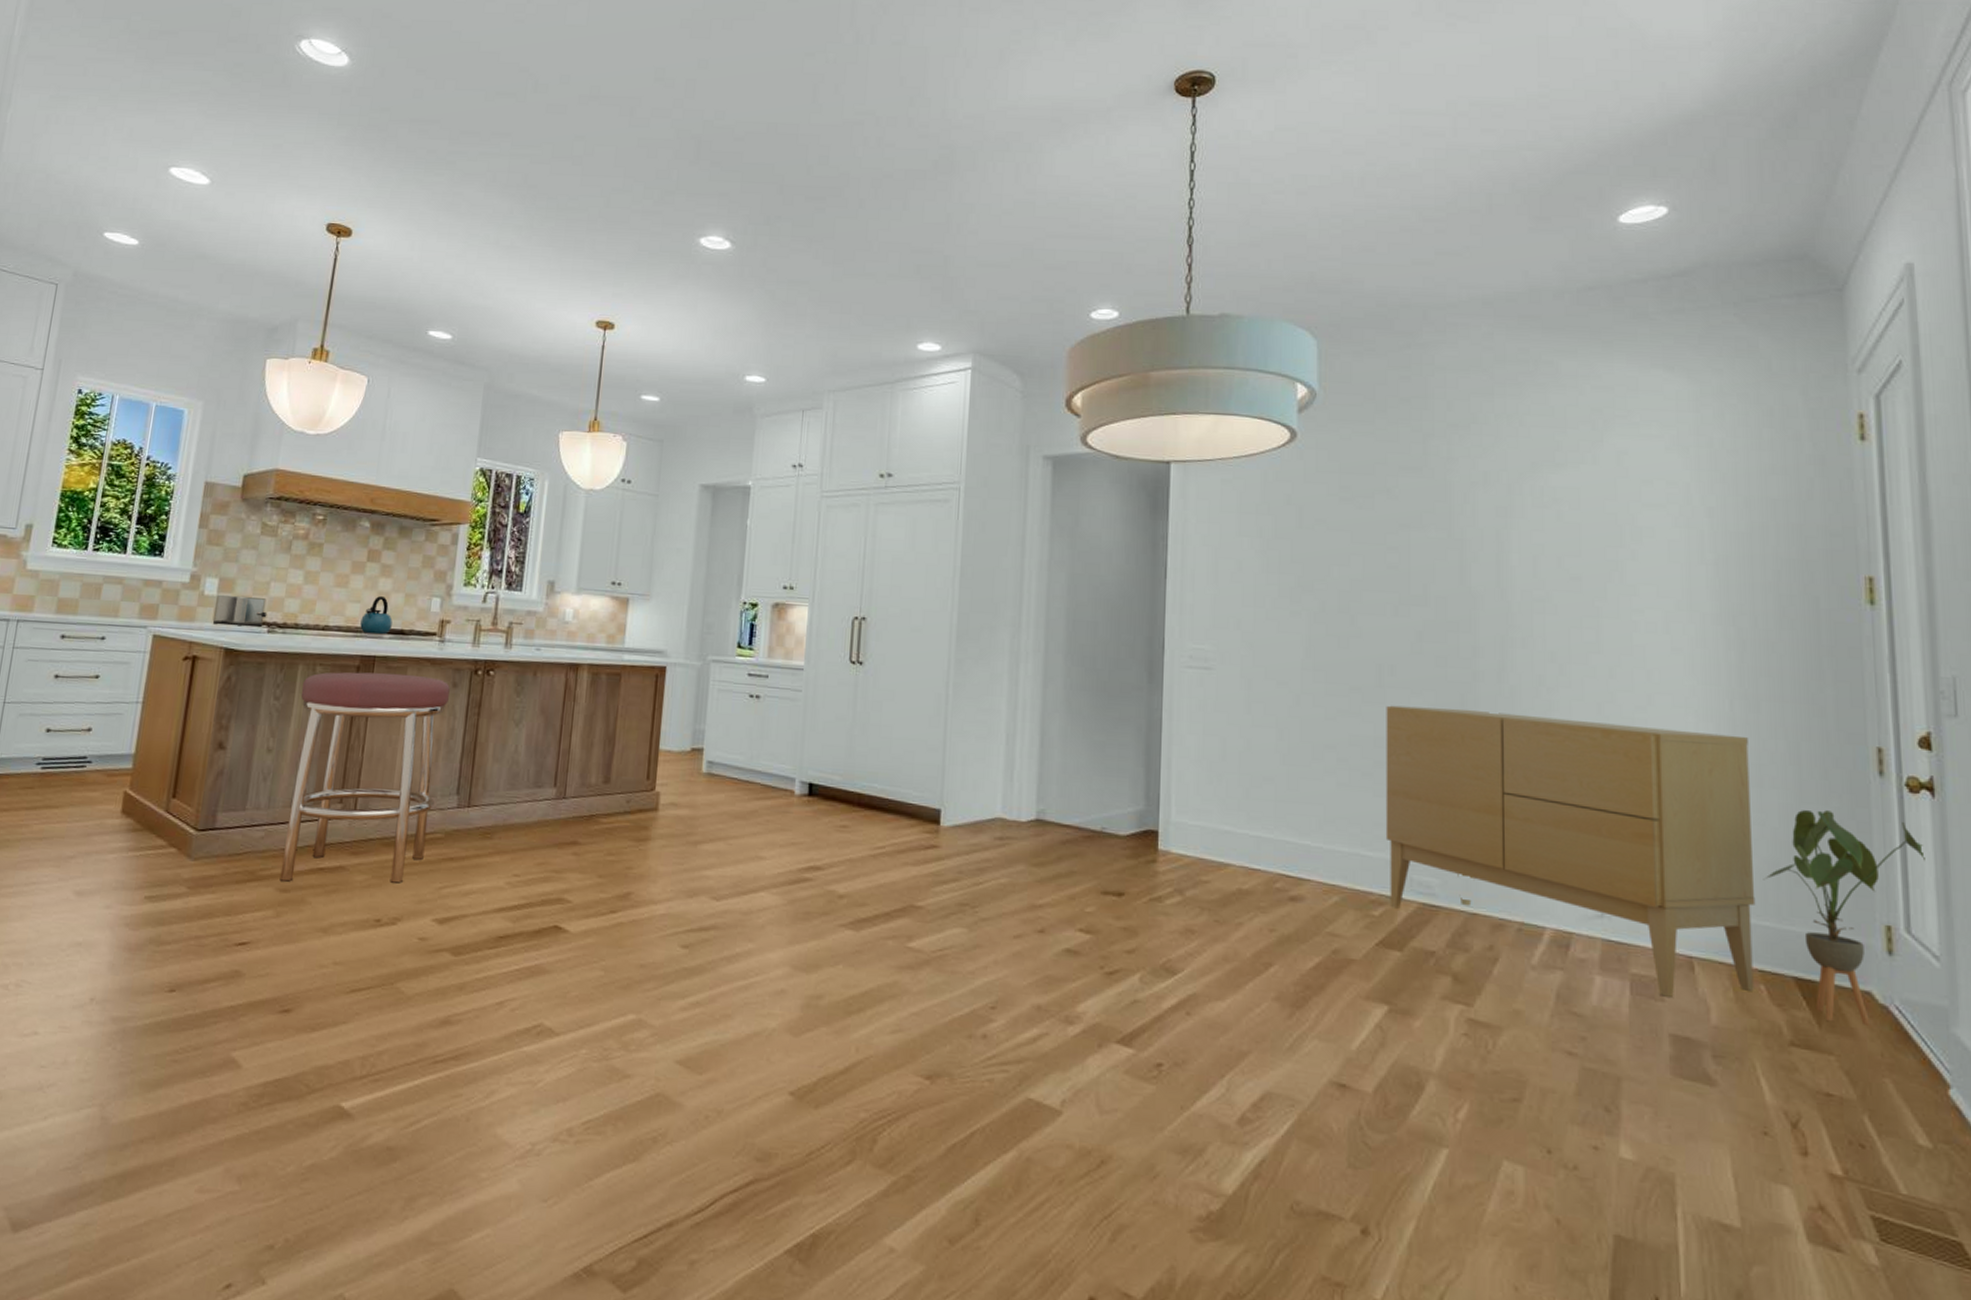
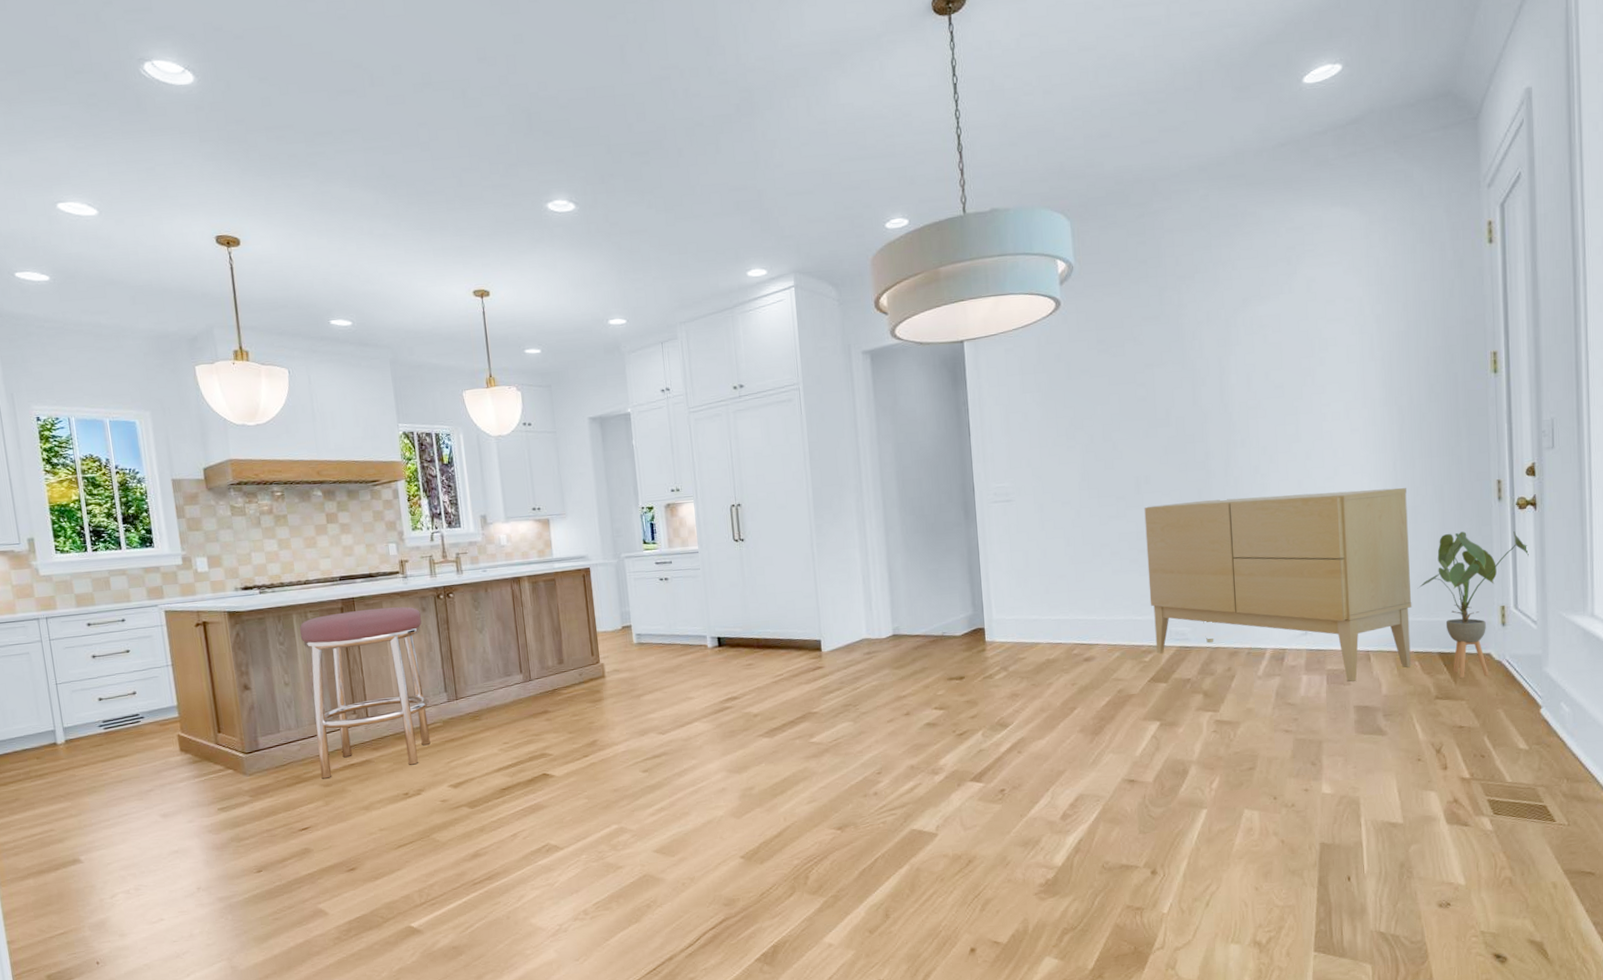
toaster: present [212,594,268,628] -> none [208,566,256,595]
kettle: present [360,596,393,635] -> none [334,550,361,582]

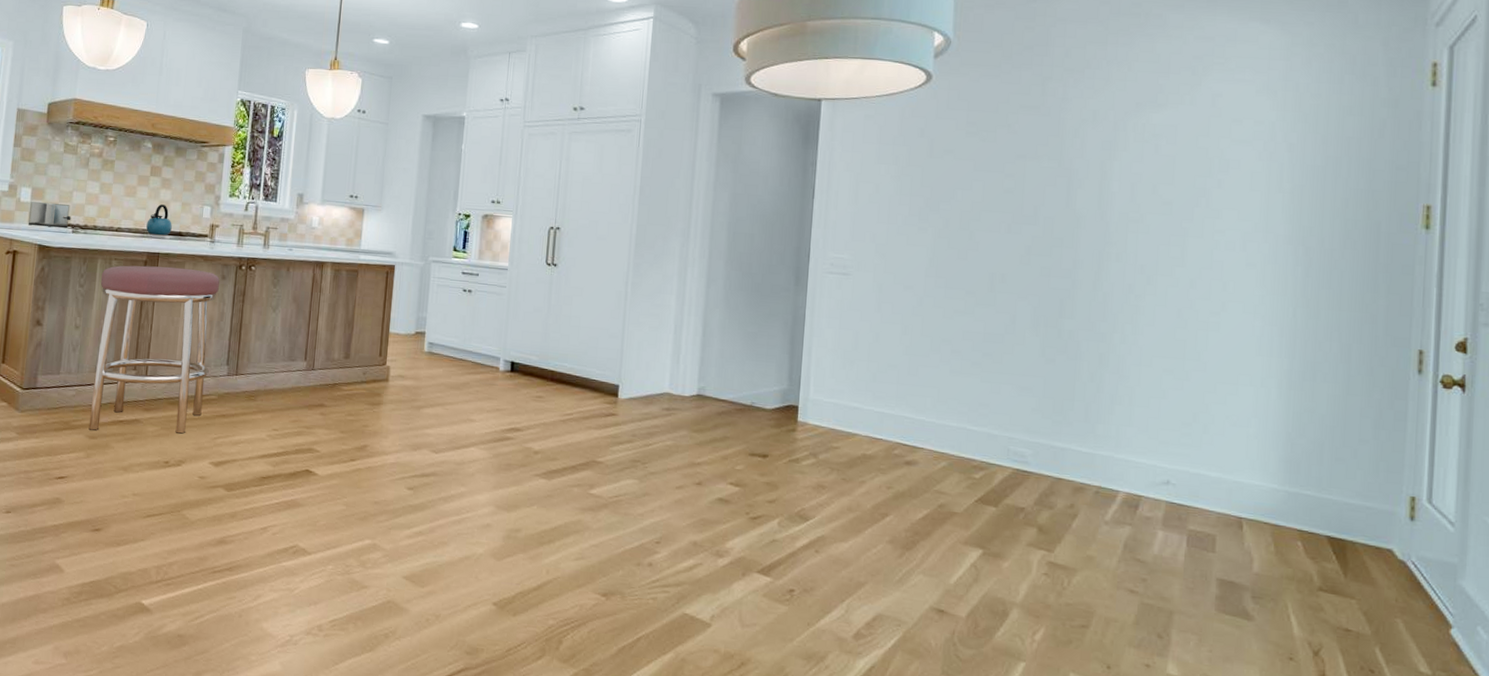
toaster: none [208,566,256,595] -> present [28,201,72,229]
kettle: none [334,550,361,582] -> present [146,204,172,236]
sideboard: present [1144,487,1412,682] -> none [988,307,1306,550]
house plant: present [1417,531,1529,679] -> none [1308,401,1451,576]

